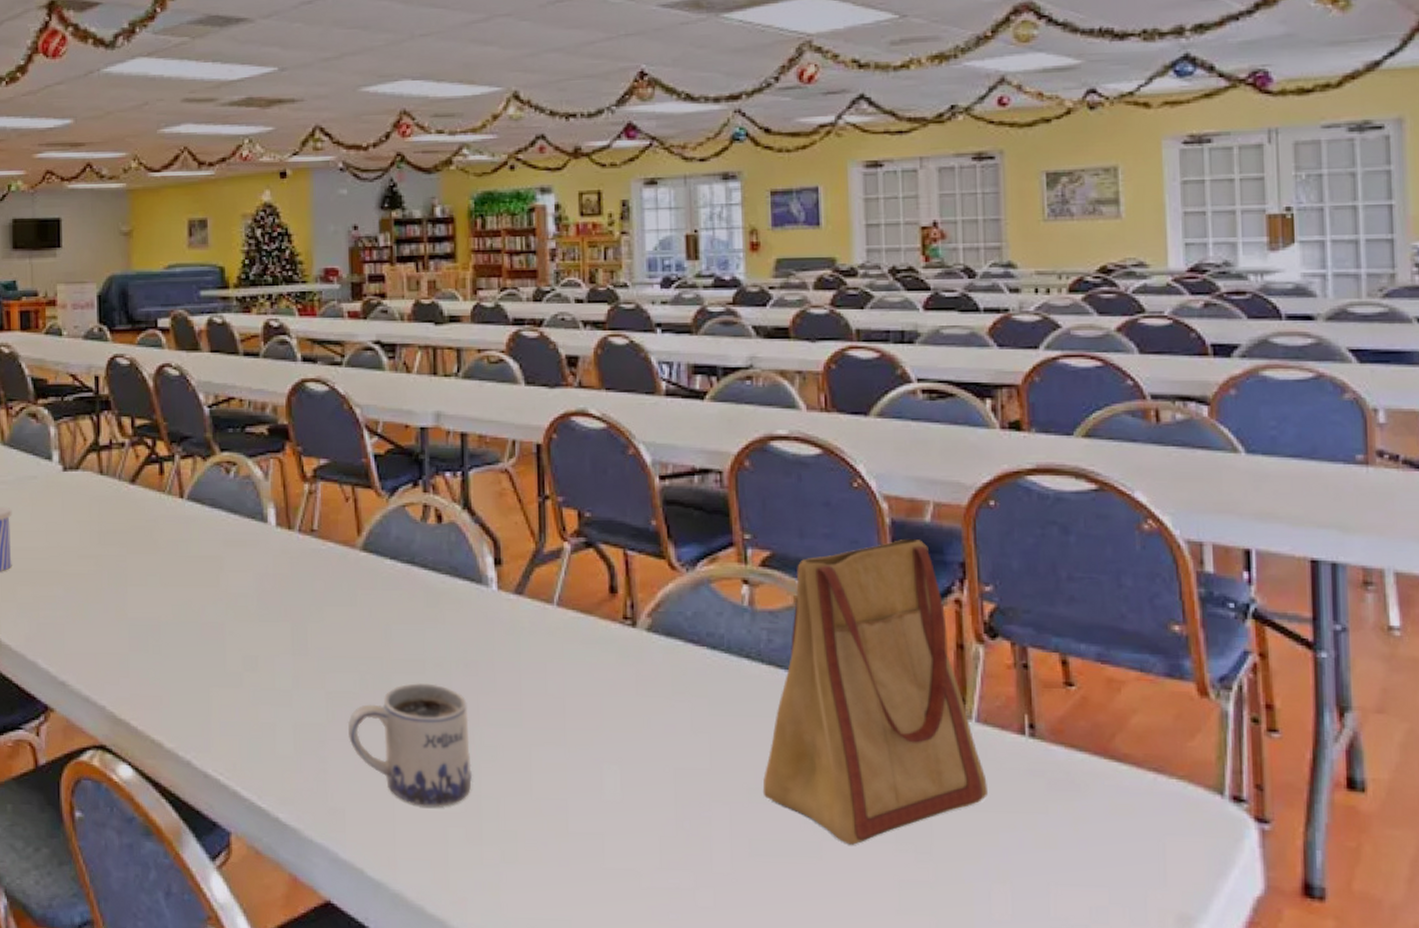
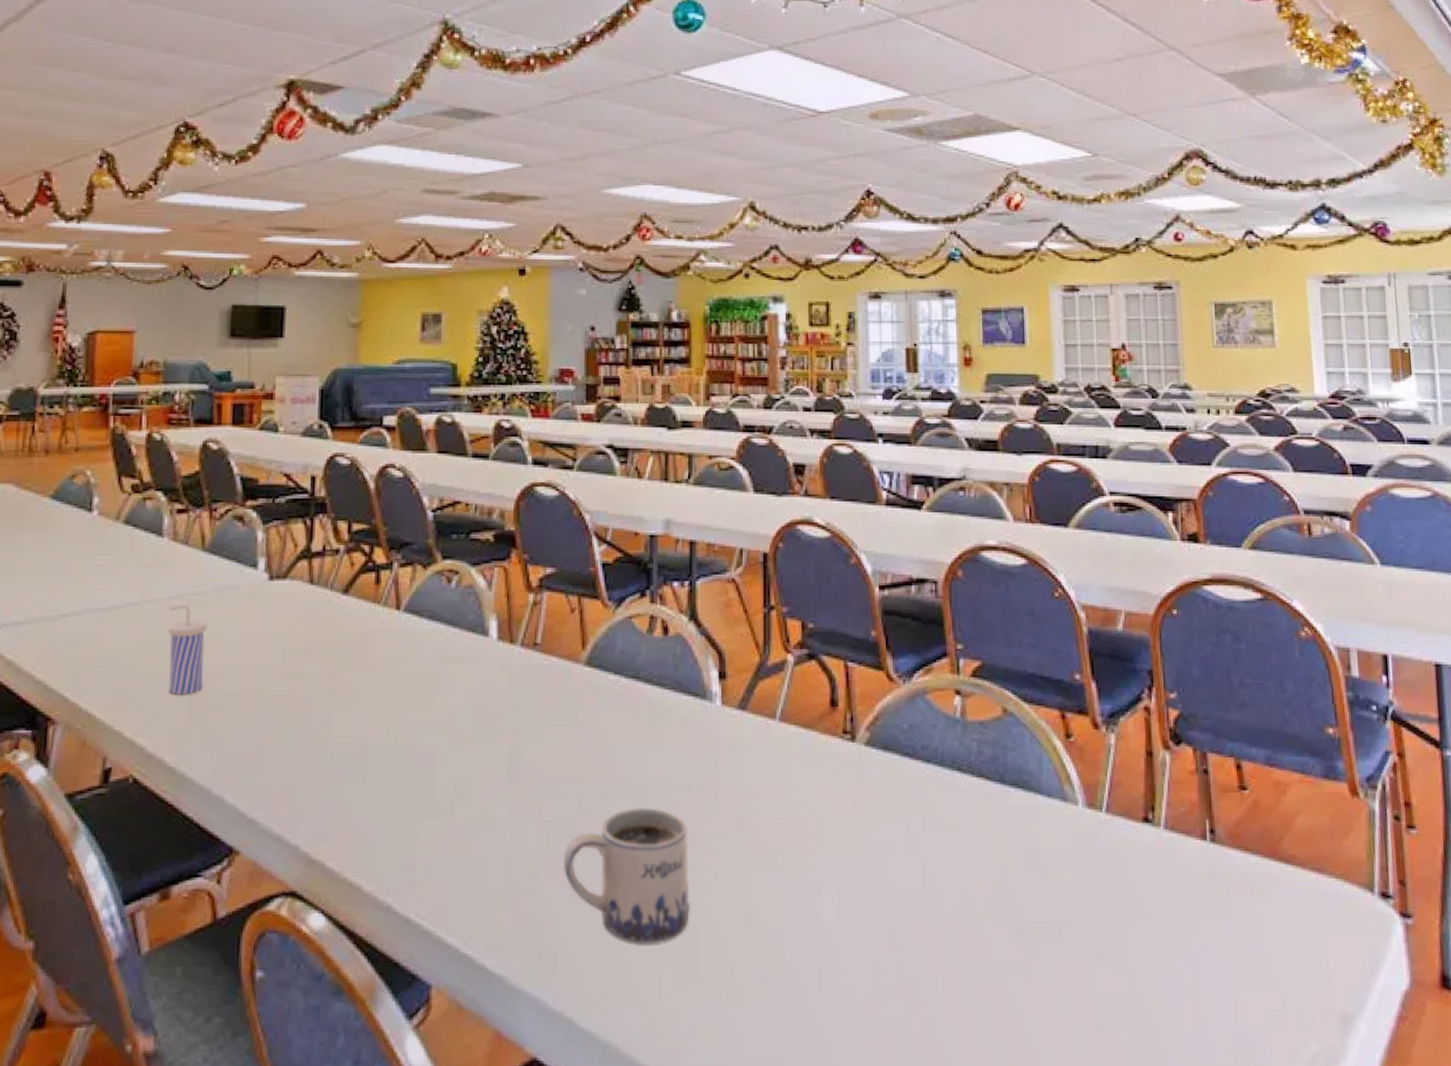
shopping bag: present [762,538,987,845] -> none [972,647,1175,961]

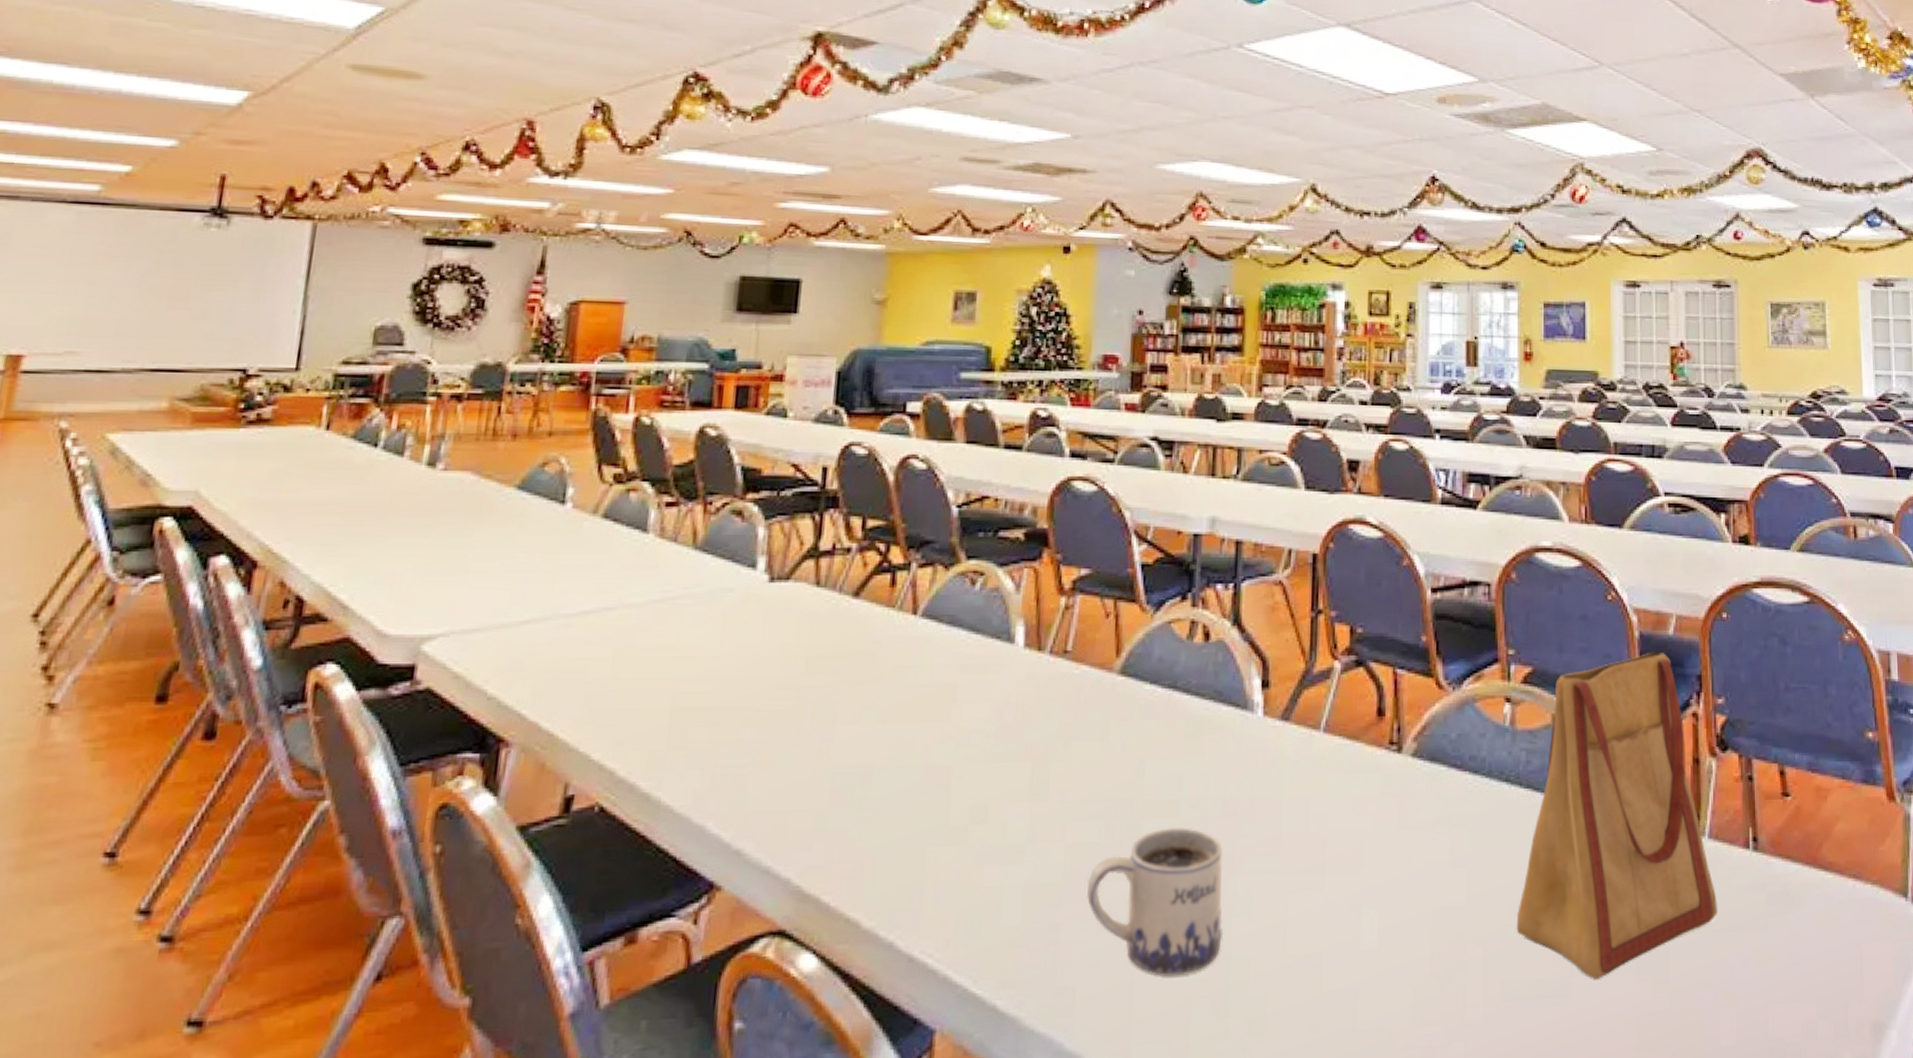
beverage cup: present [167,605,208,695] -> none [646,609,696,711]
shopping bag: none [972,647,1175,961] -> present [1516,651,1717,979]

